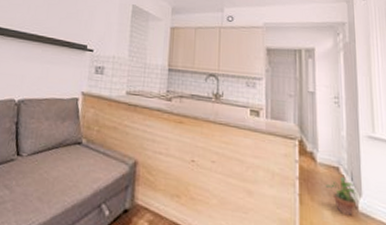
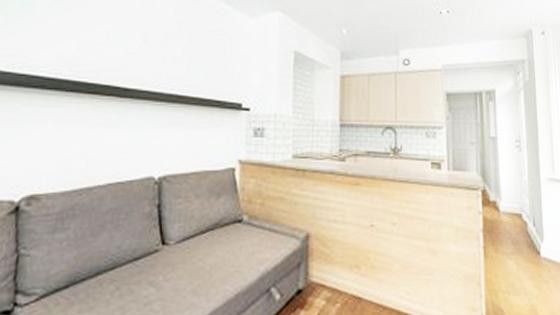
potted plant: present [325,177,358,216] -> none [509,224,540,263]

